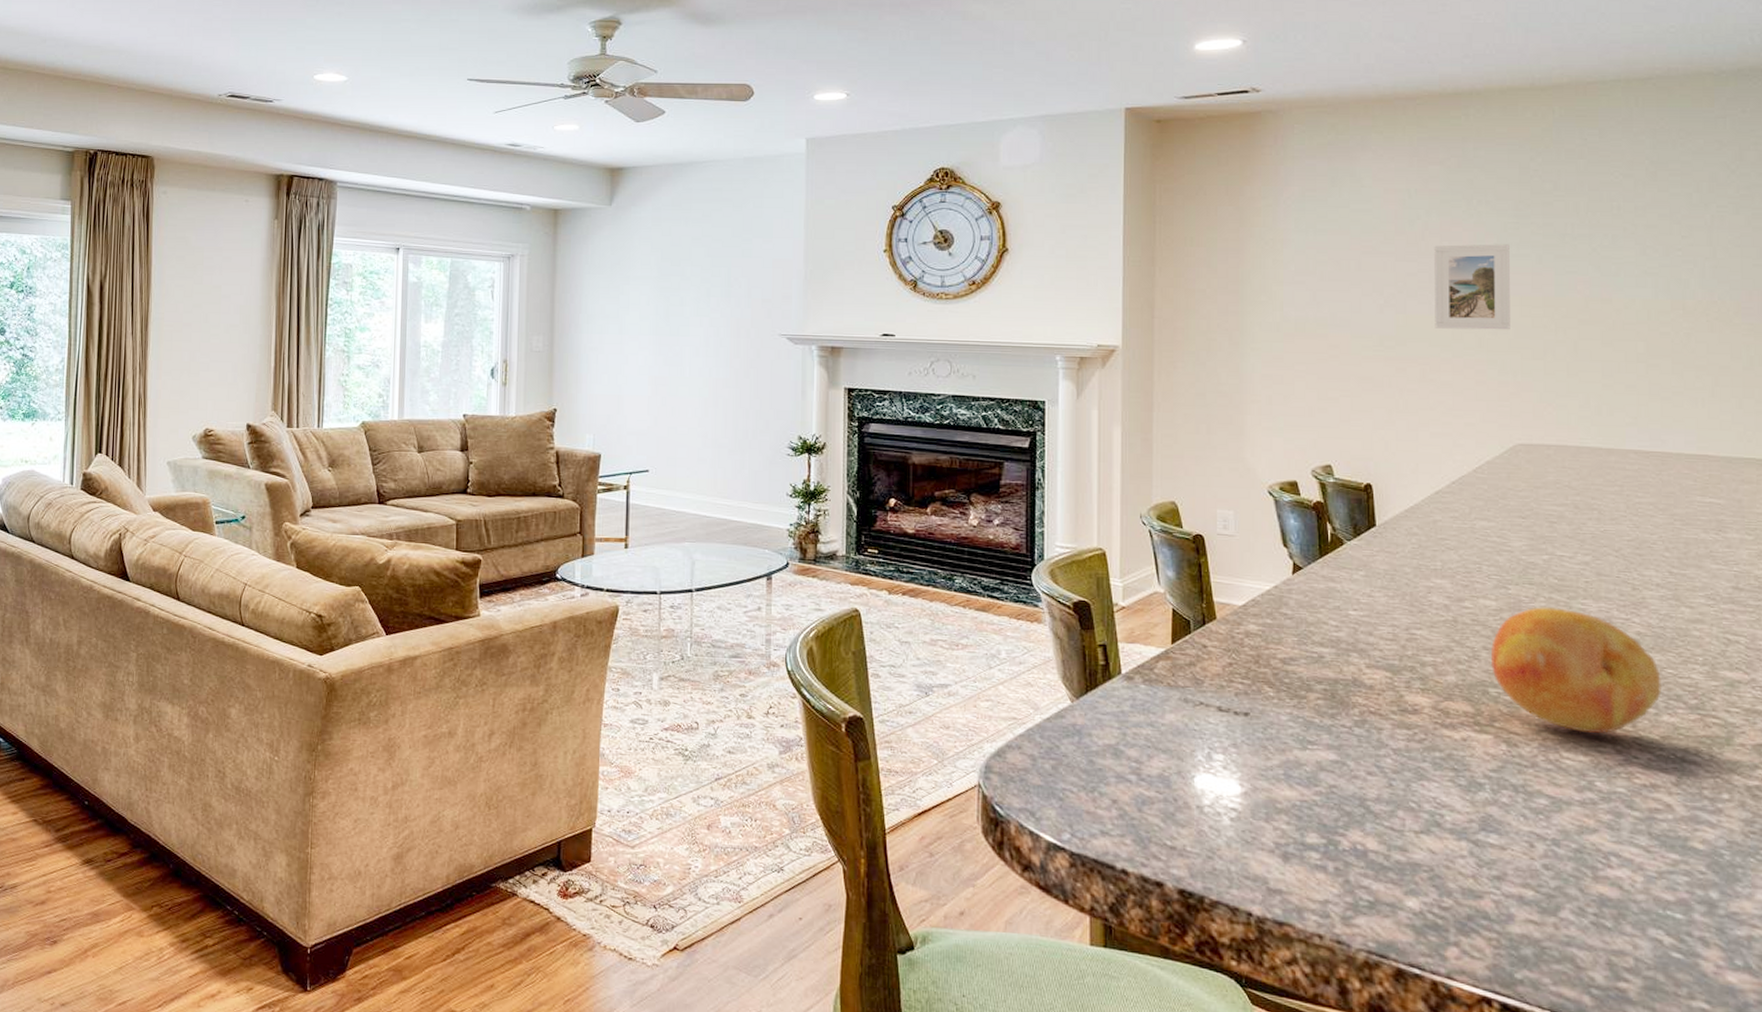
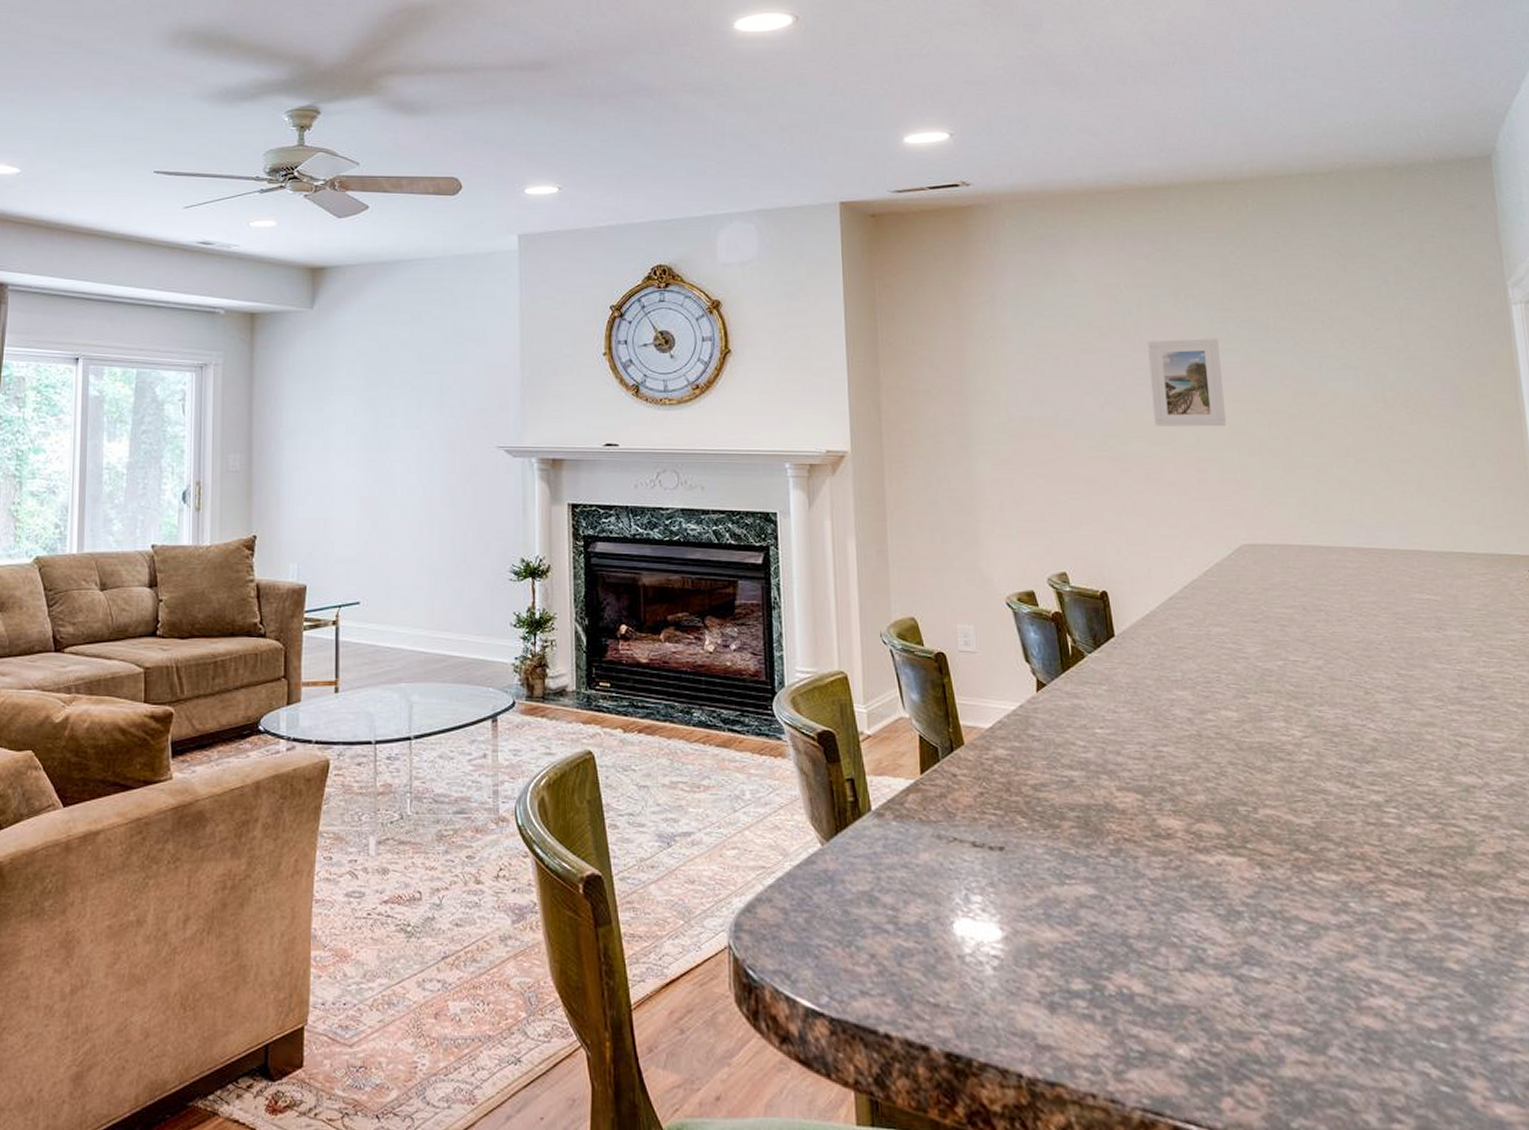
fruit: present [1490,607,1662,734] -> none [1236,716,1403,851]

